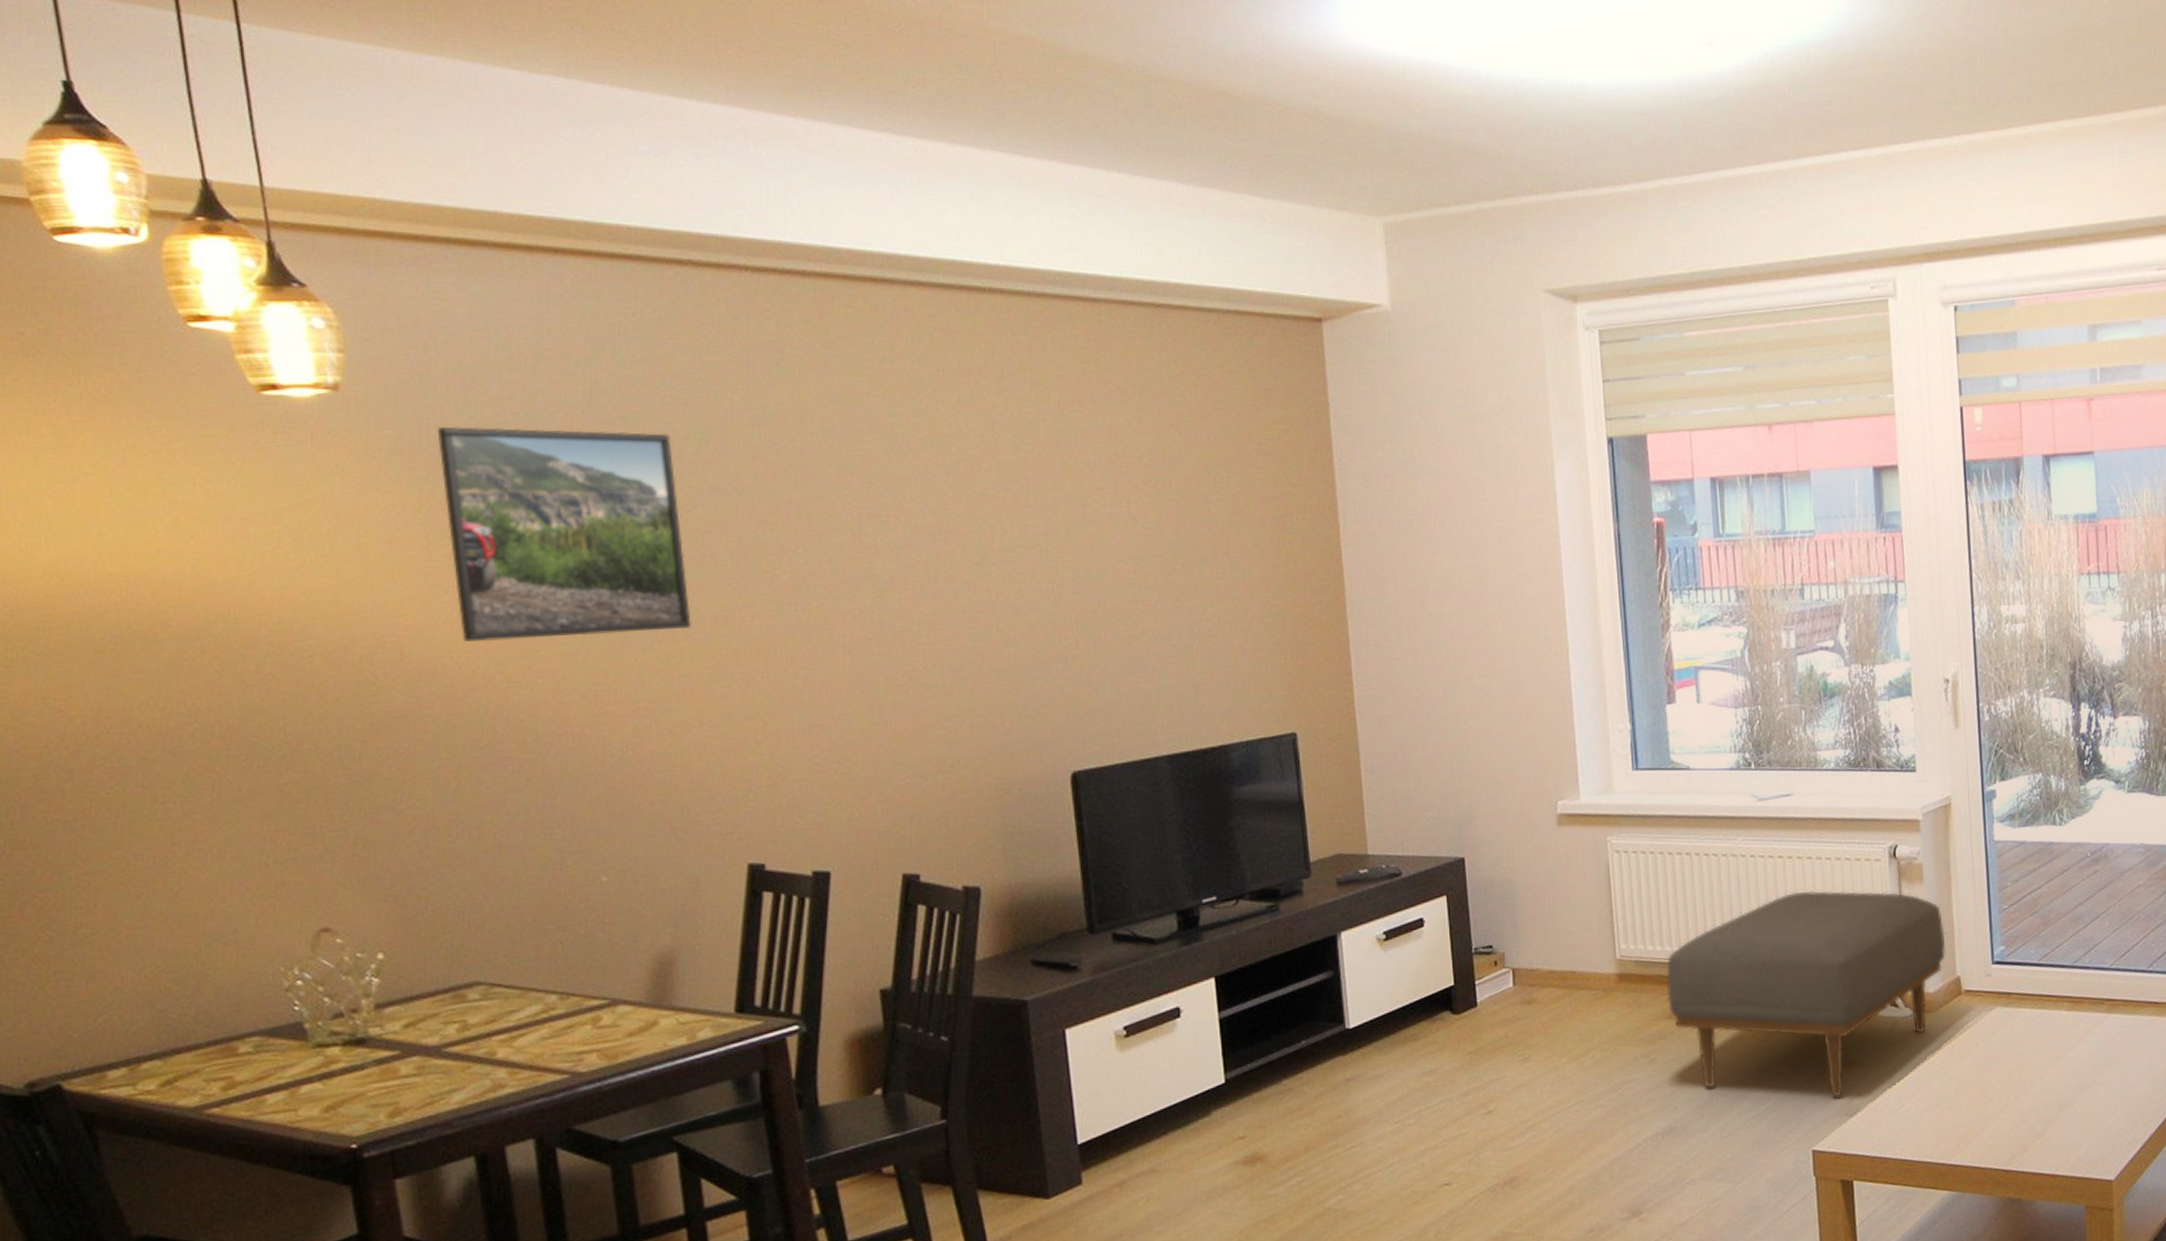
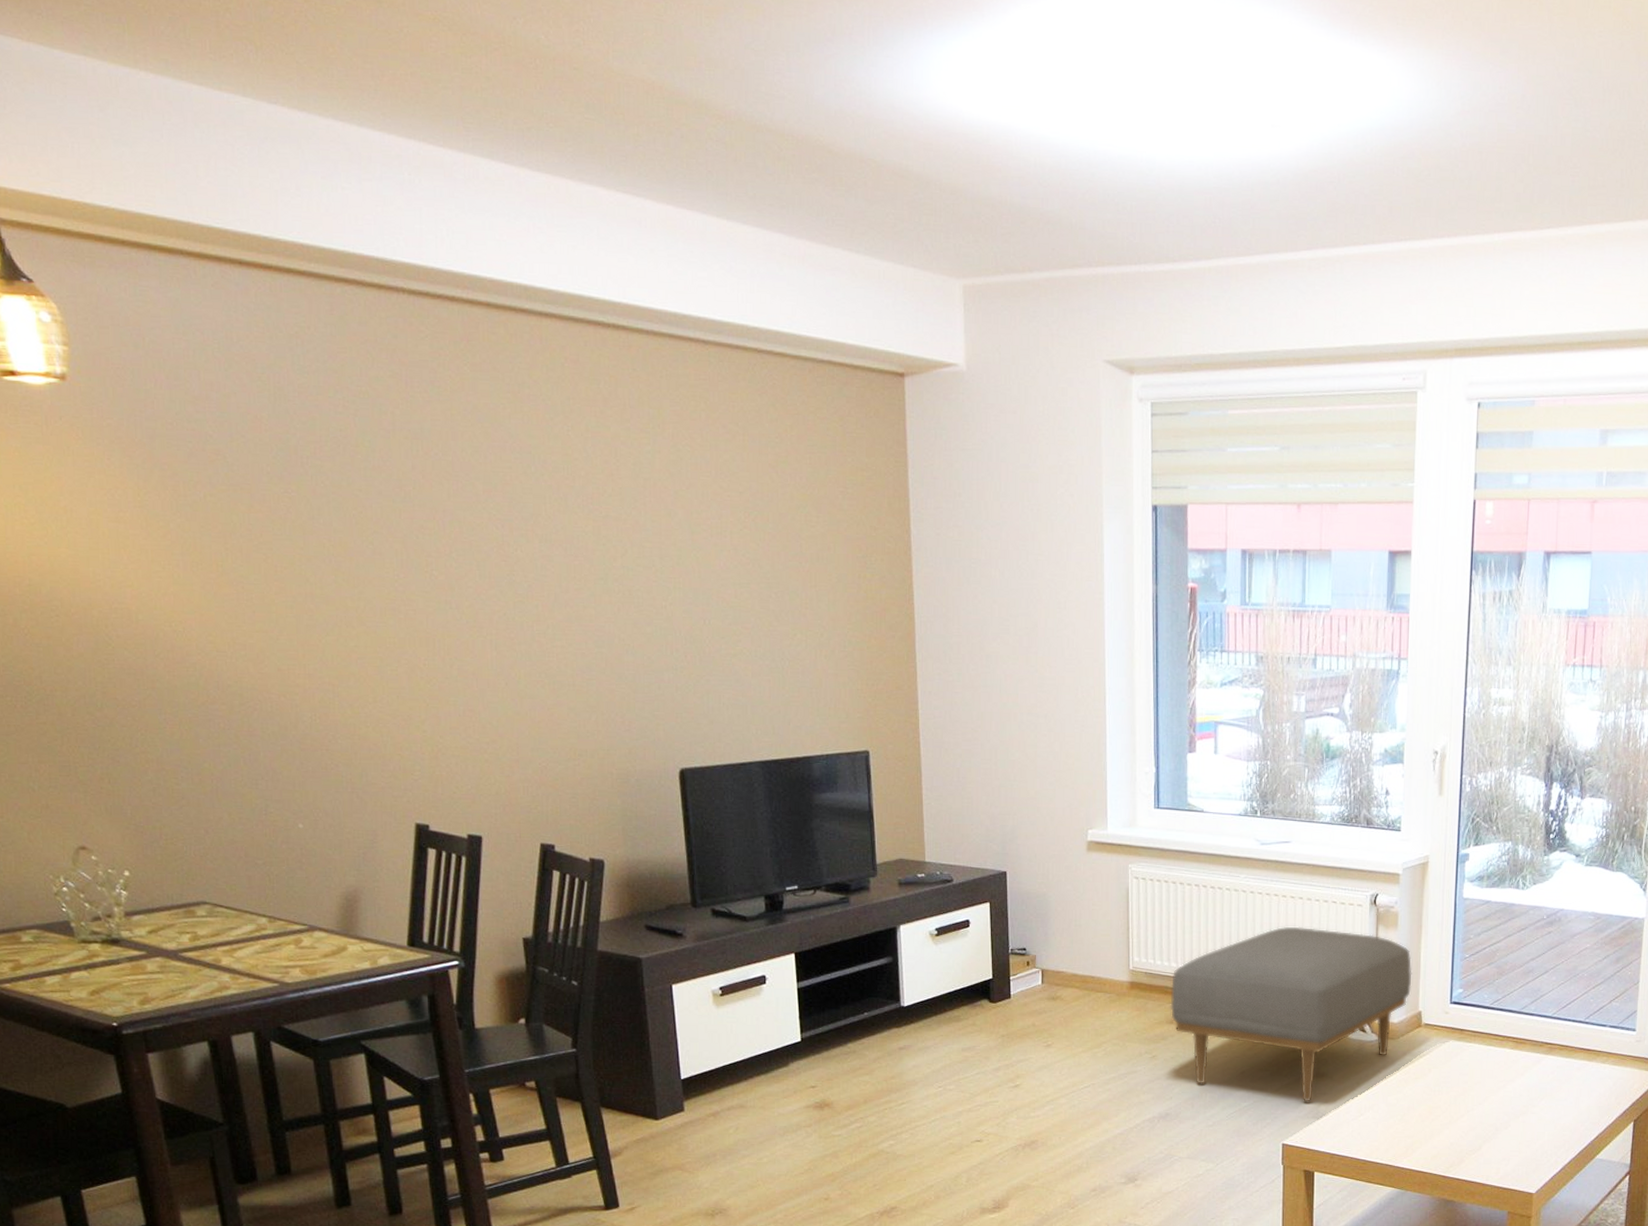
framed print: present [437,426,691,642] -> none [149,419,365,617]

